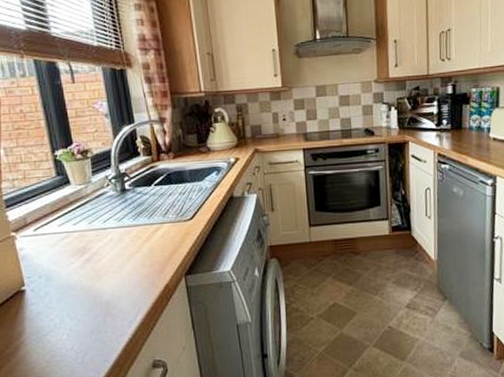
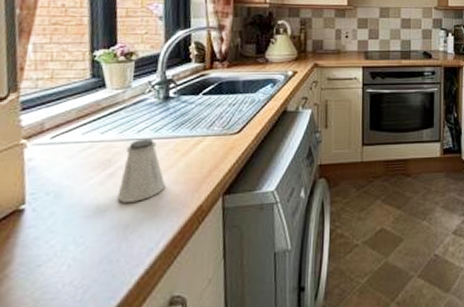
saltshaker: none [96,227,135,283] -> present [117,138,166,203]

